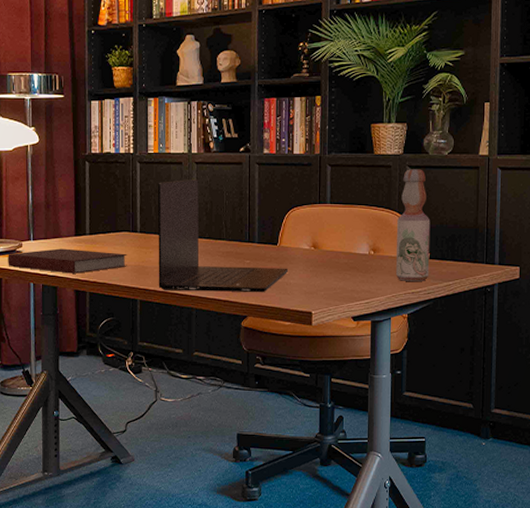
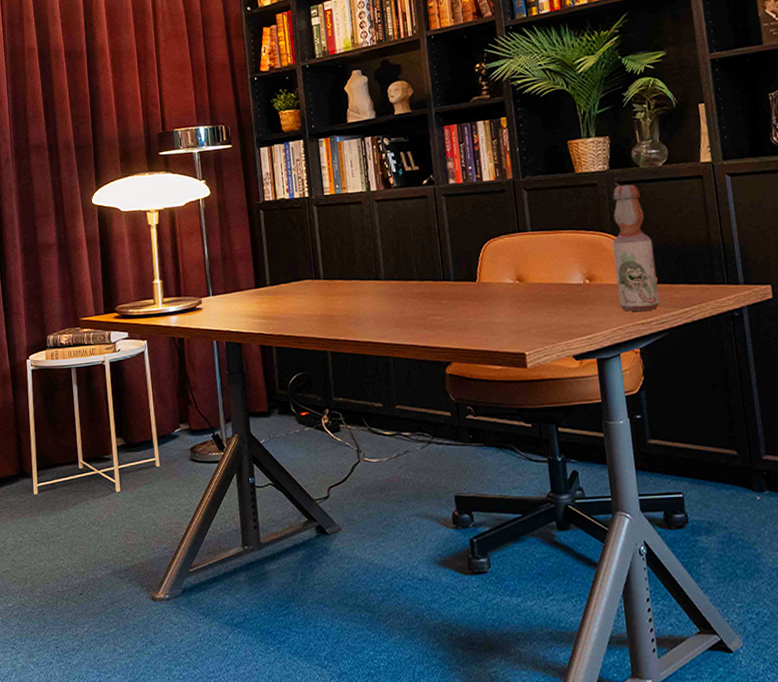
notebook: present [8,248,127,274] -> none [188,302,313,328]
laptop: present [158,179,289,293] -> none [338,218,493,339]

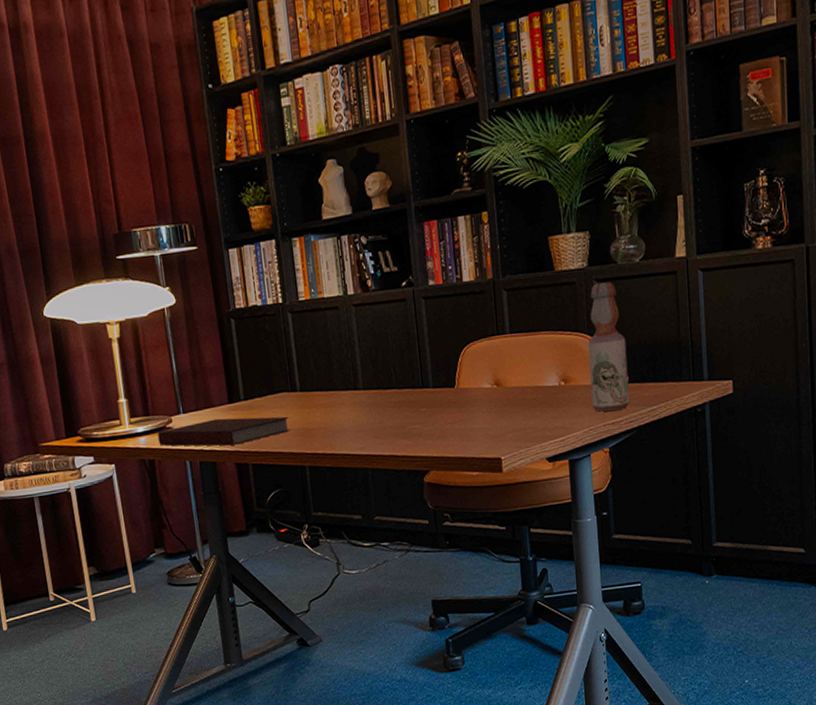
notebook: none [188,302,313,328] -> present [157,416,290,446]

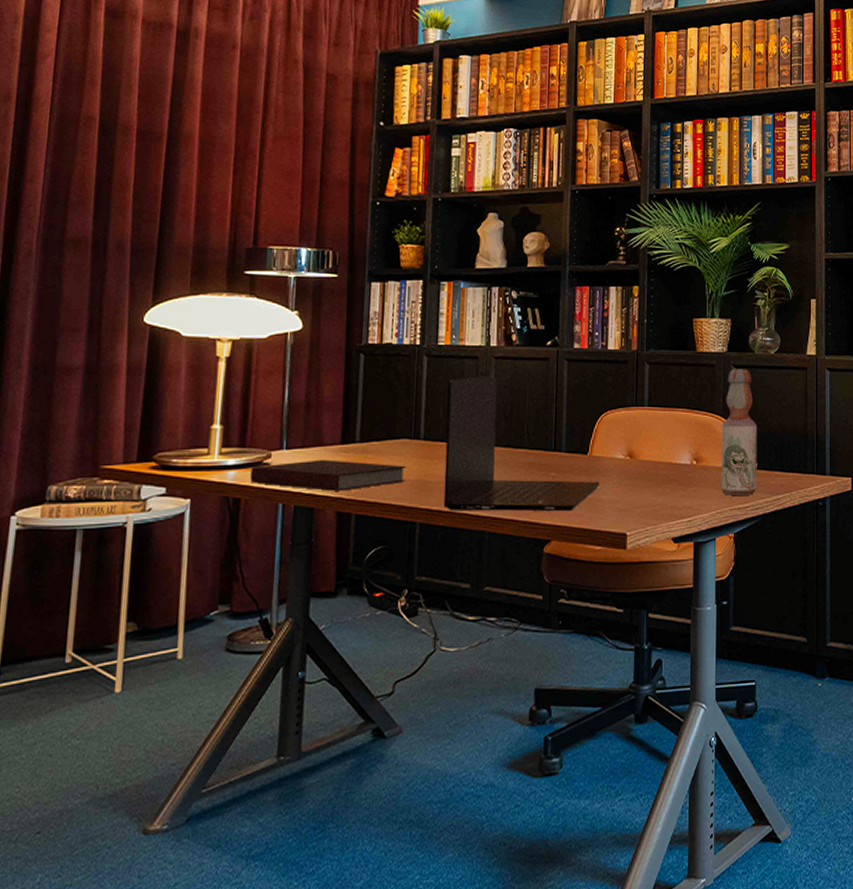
laptop: none [314,324,471,452] -> present [443,377,600,512]

